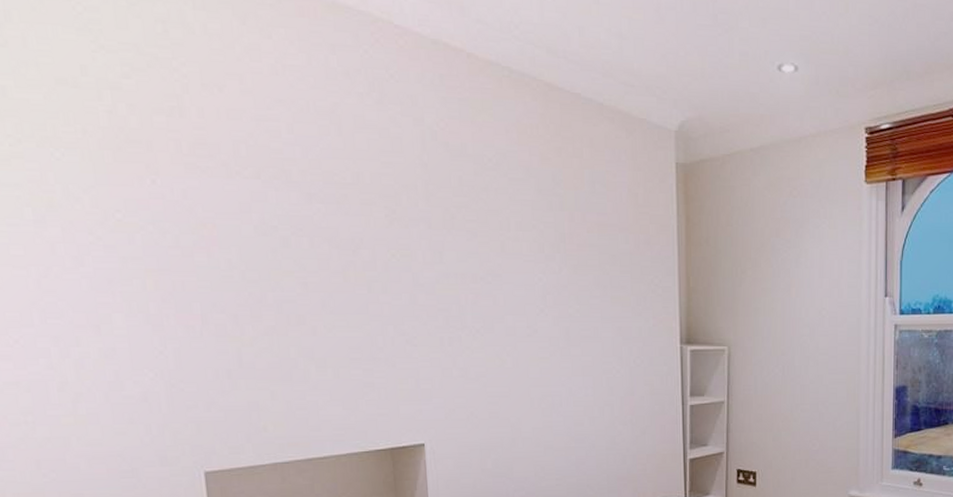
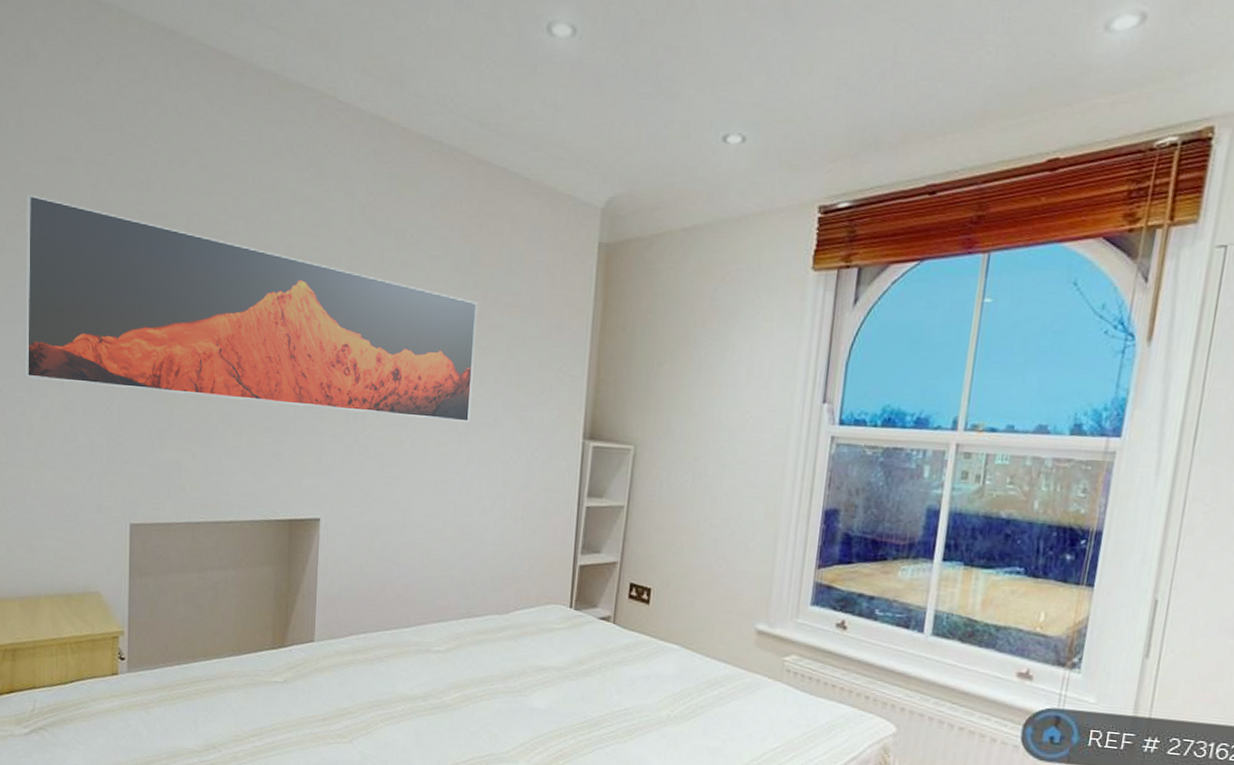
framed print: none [21,121,570,338] -> present [25,194,478,423]

